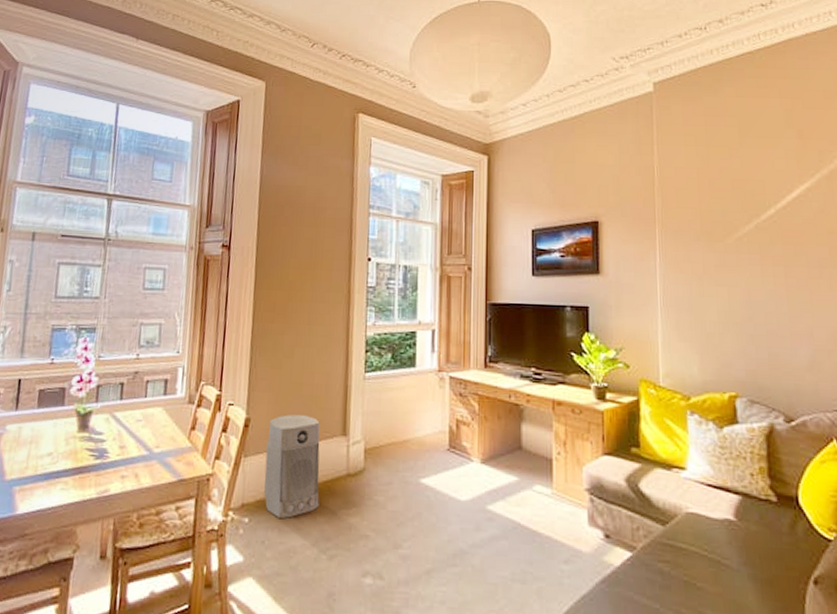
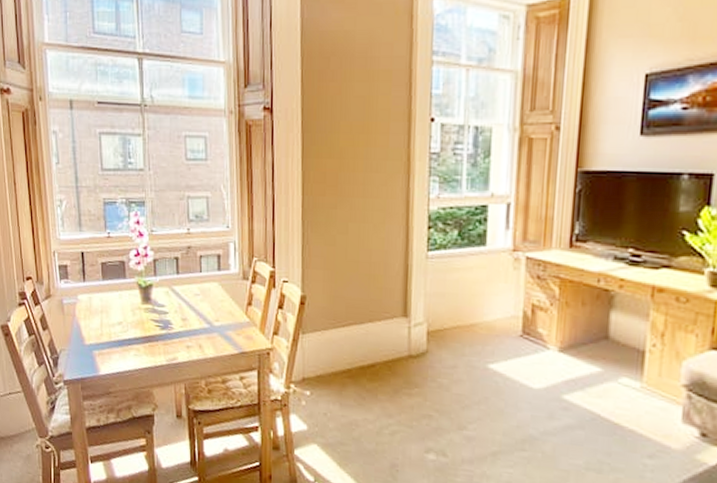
air purifier: present [264,414,320,518] -> none [323,293,380,394]

